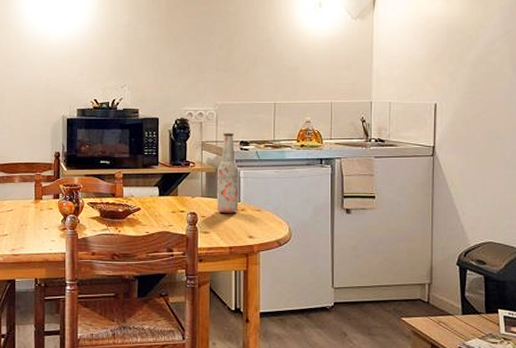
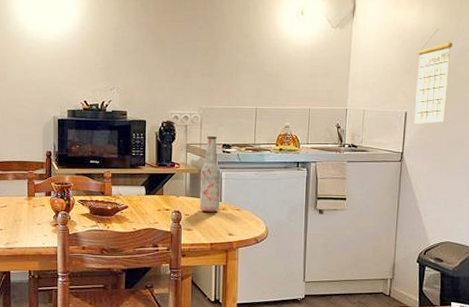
calendar: none [445,17,482,116] -> present [414,28,453,124]

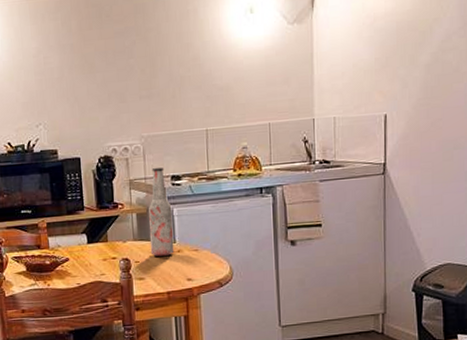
calendar: present [414,28,453,124] -> none [395,10,437,128]

